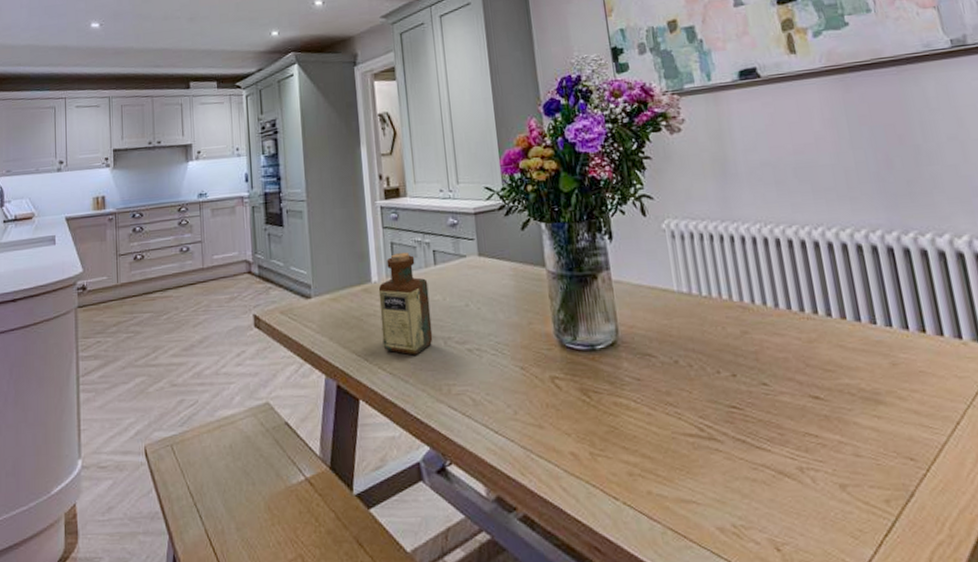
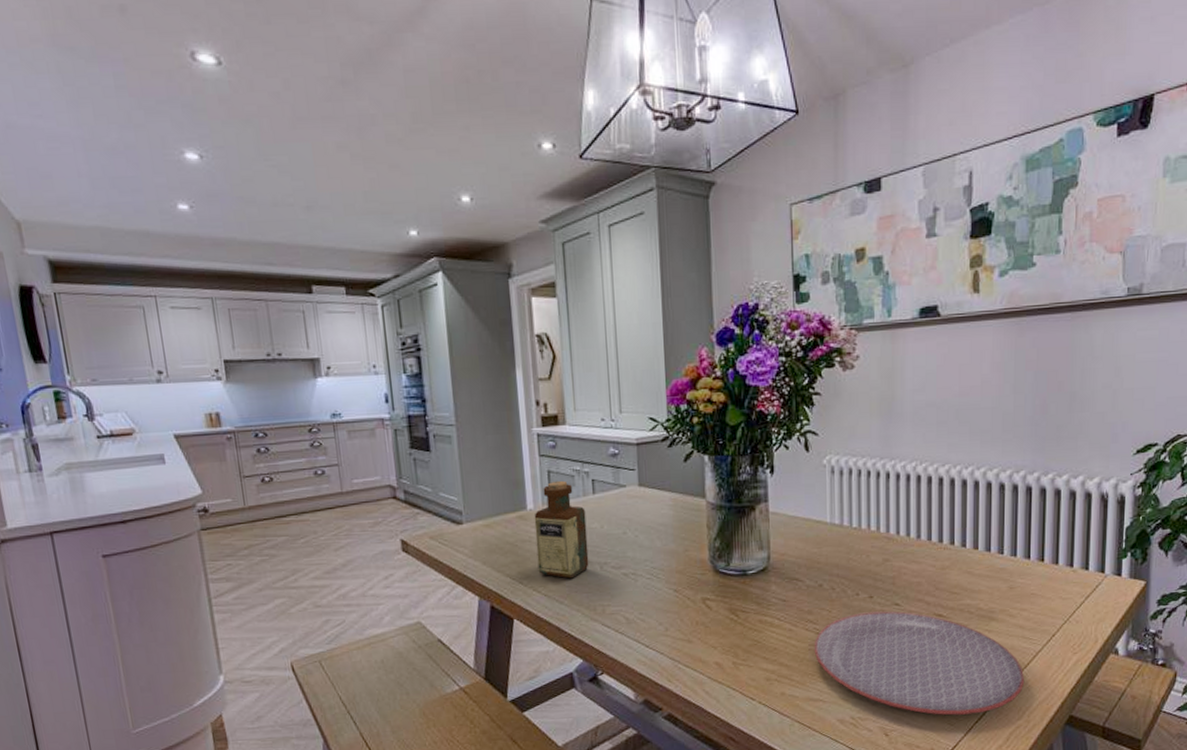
plate: none [677,392,936,526] -> present [814,611,1025,715]

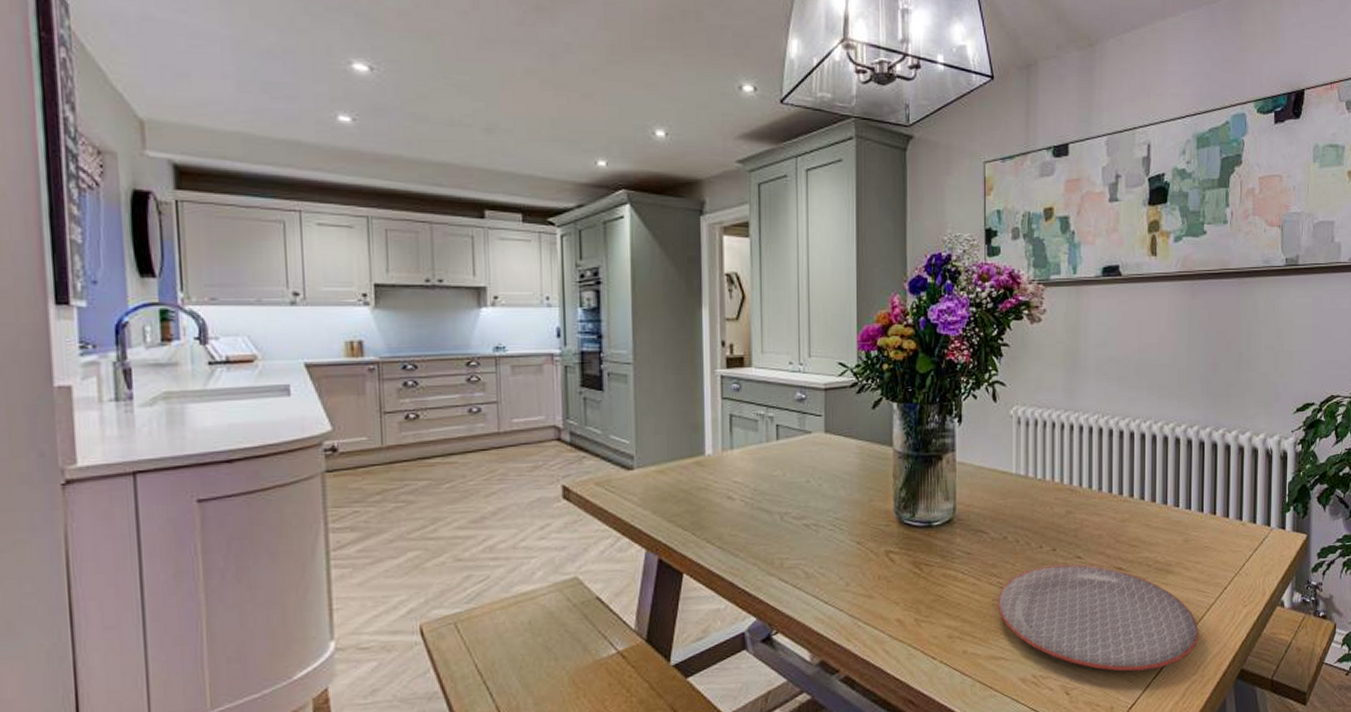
bottle: present [534,480,589,579] -> none [712,425,769,530]

